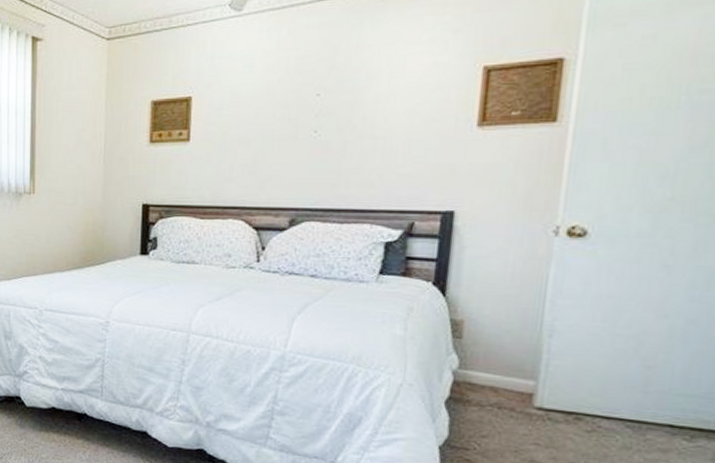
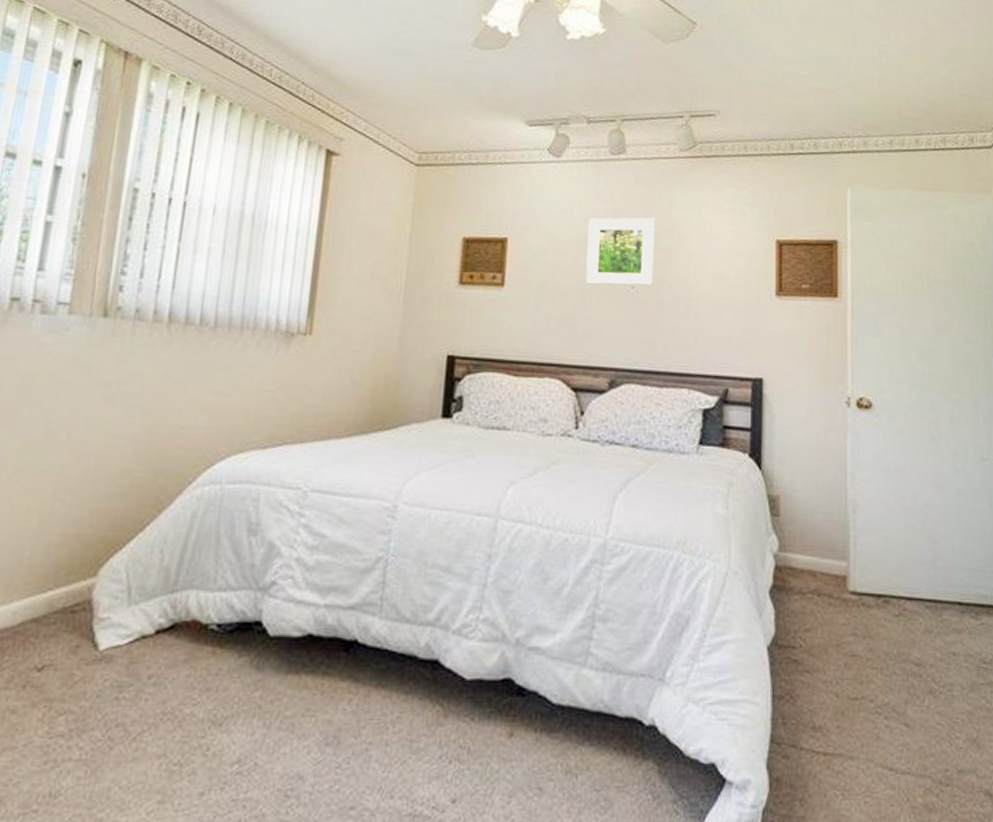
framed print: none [267,59,343,133] -> present [585,217,656,286]

